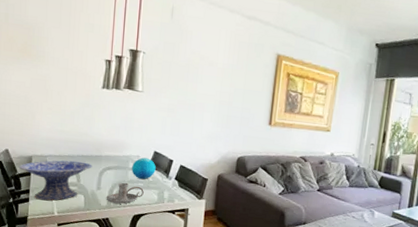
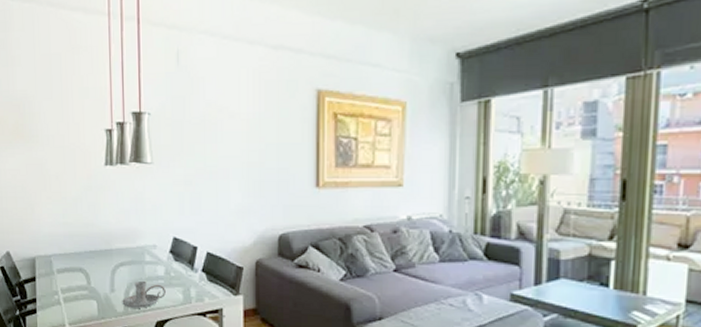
decorative bowl: present [18,160,92,201] -> none [22,258,103,310]
decorative orb: present [132,157,156,180] -> none [148,247,177,276]

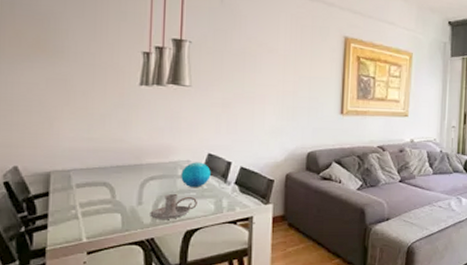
decorative orb: none [148,247,177,276] -> present [181,162,211,188]

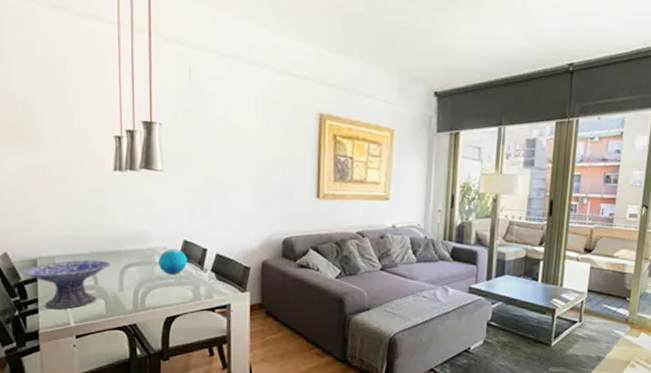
decorative bowl: none [32,173,131,225] -> present [21,259,111,310]
candle holder: present [150,193,197,219] -> none [131,280,175,306]

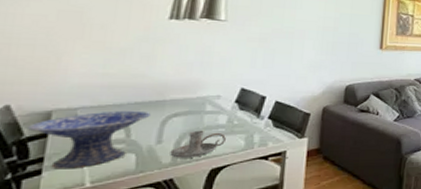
candle holder: none [131,280,175,306] -> present [170,130,226,158]
decorative orb: present [159,249,187,275] -> none [209,97,243,124]

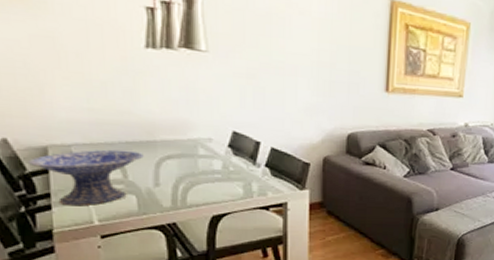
candle holder: present [170,130,226,158] -> none [169,174,223,203]

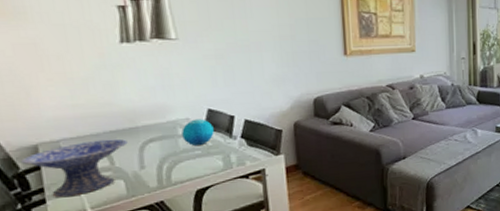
decorative orb: none [202,140,237,170] -> present [182,119,214,147]

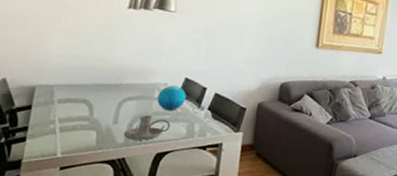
decorative bowl: present [20,138,128,198] -> none [16,90,110,139]
candle holder: none [154,153,204,182] -> present [123,114,170,141]

